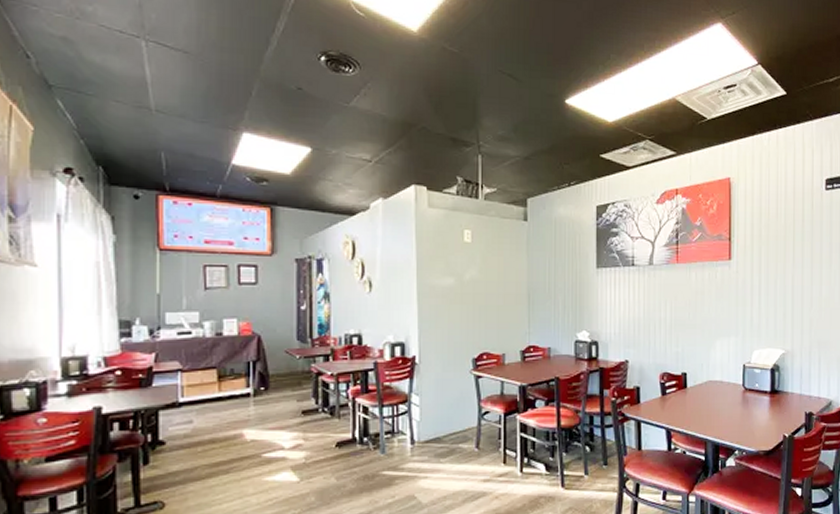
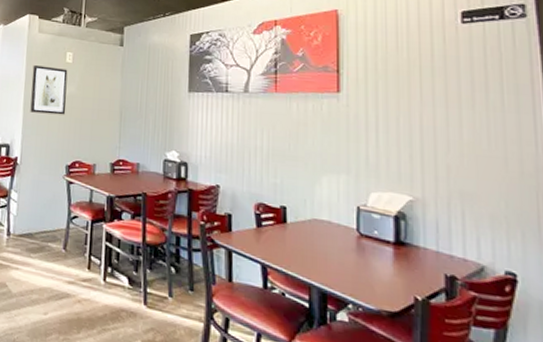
wall art: none [424,247,468,303] -> present [30,65,68,115]

